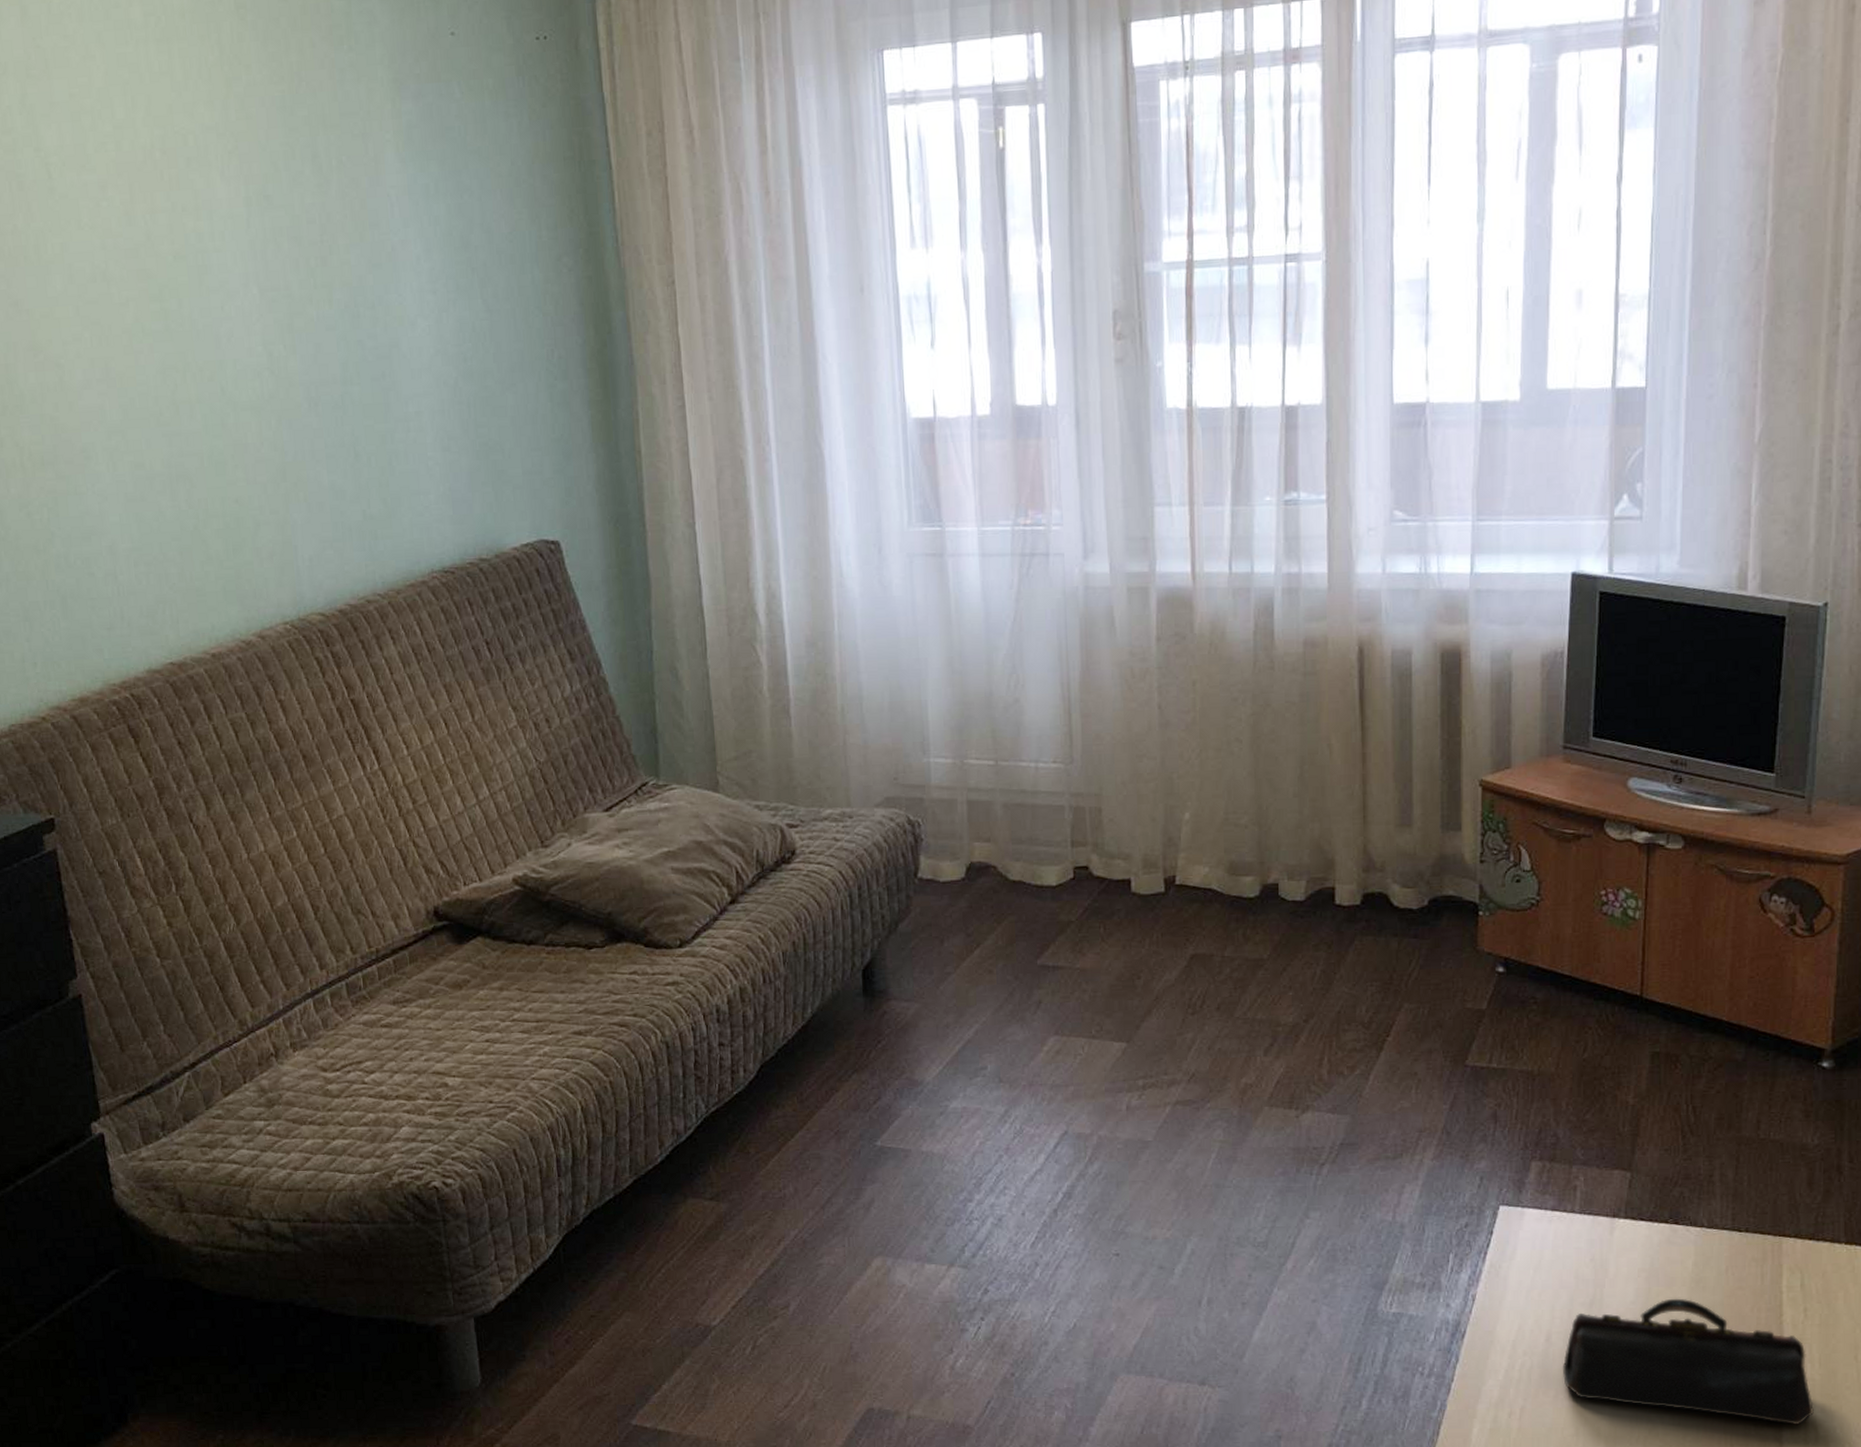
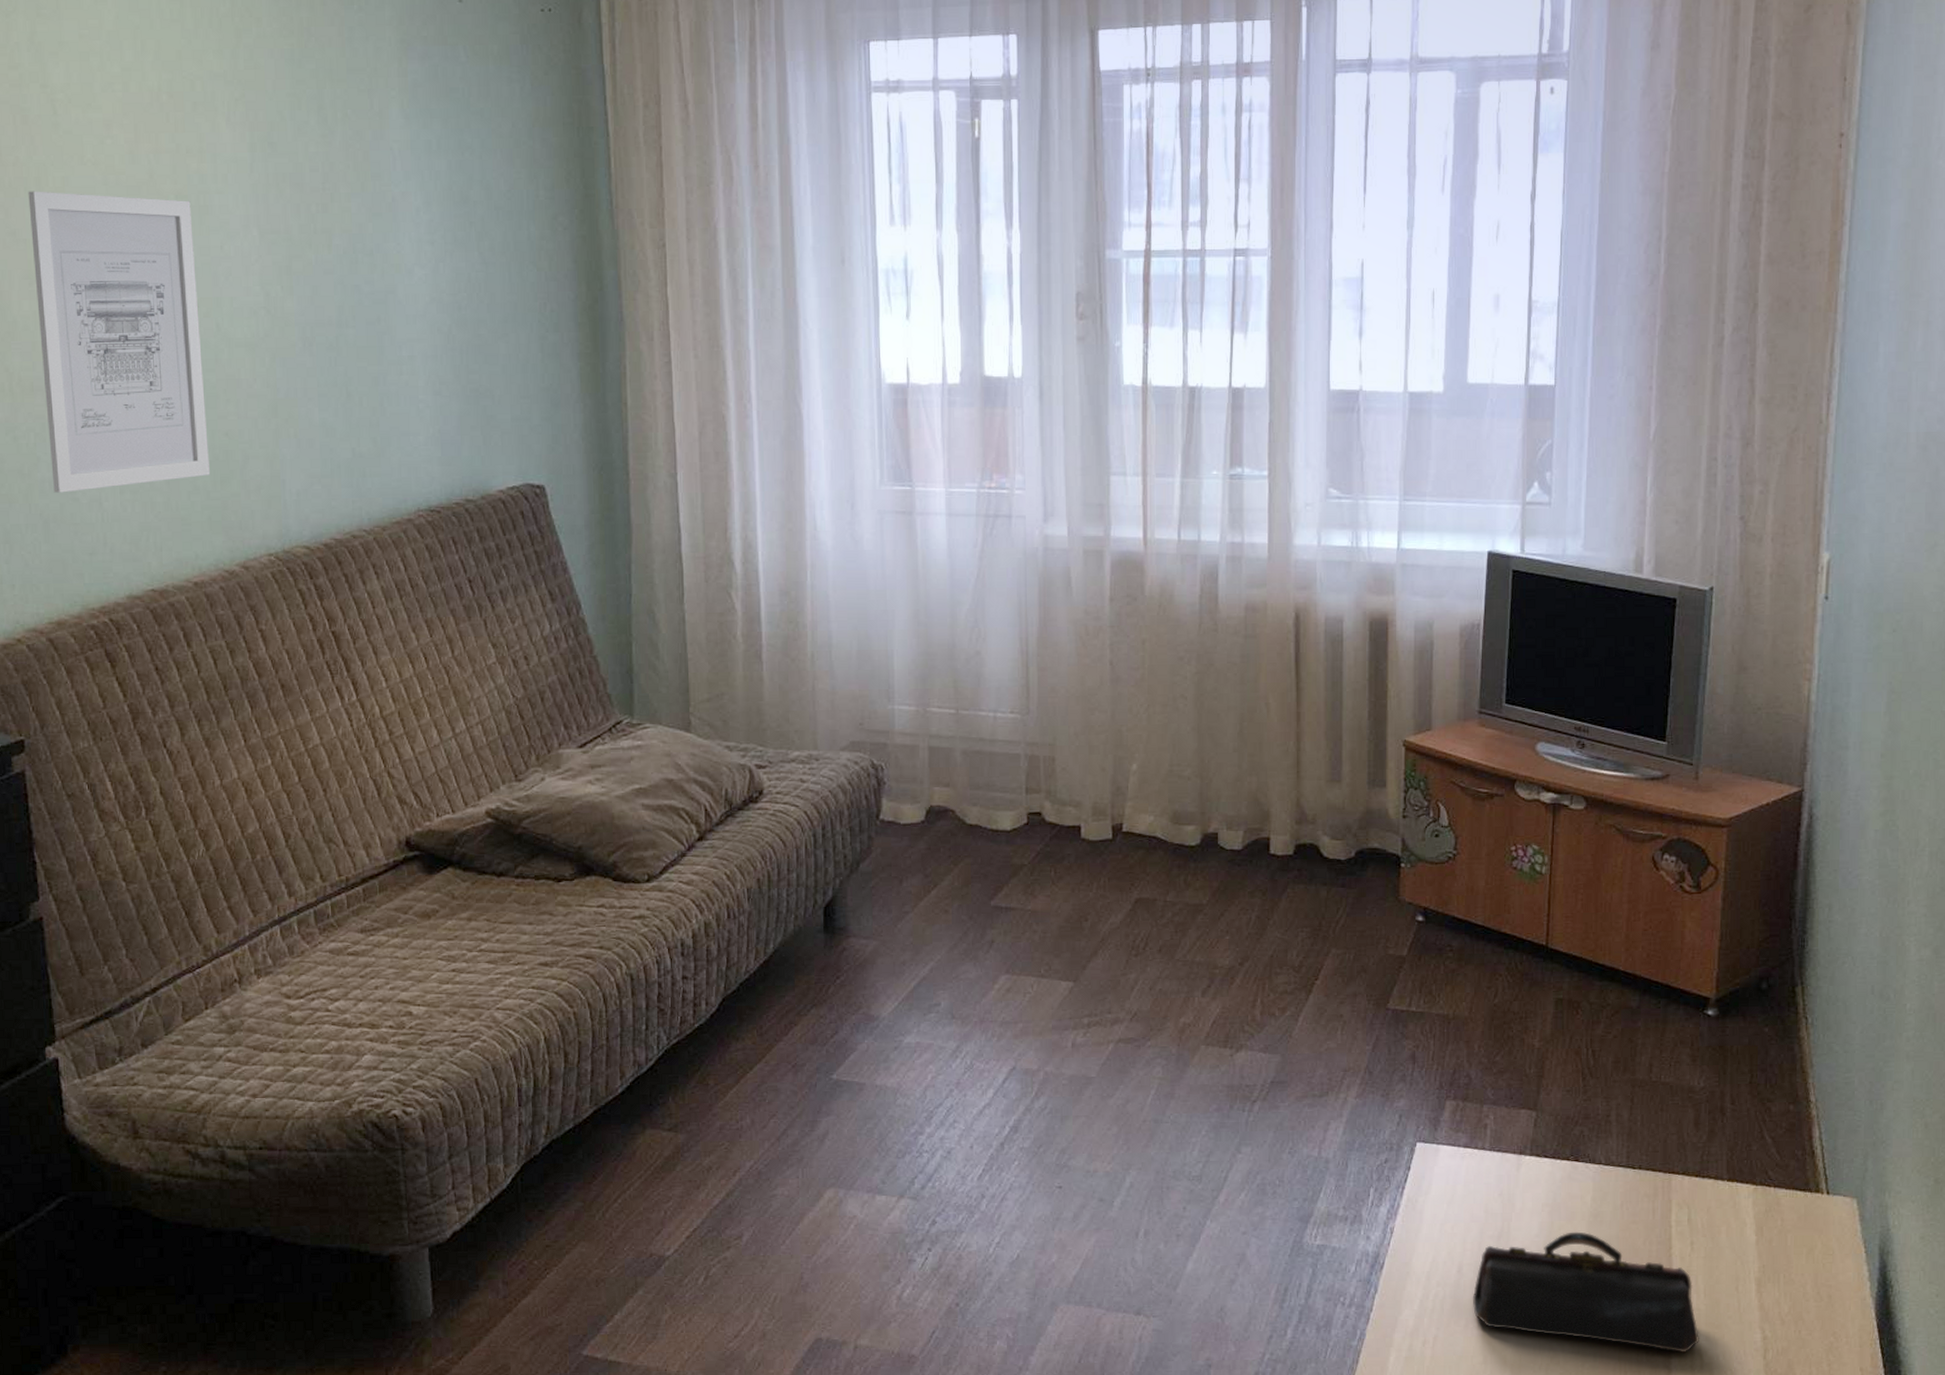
wall art: none [28,259,223,568] -> present [28,191,211,493]

